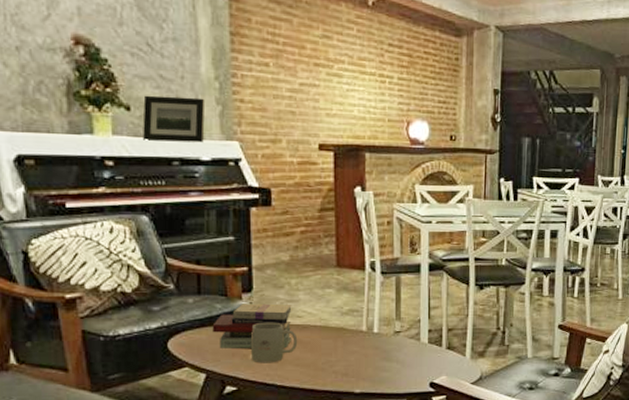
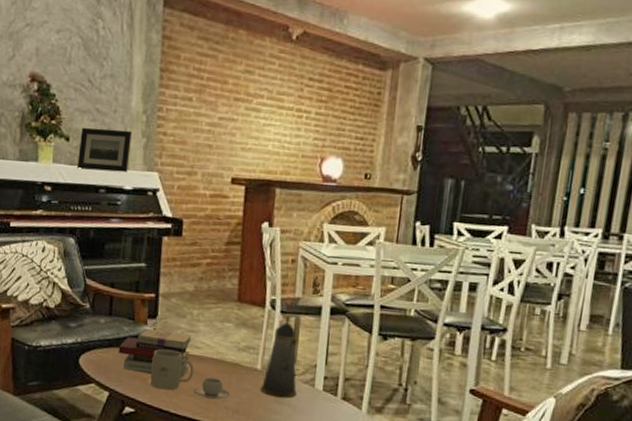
teacup: none [298,345,338,366] -> present [193,377,230,400]
coffee pot: none [367,275,403,355] -> present [260,315,297,399]

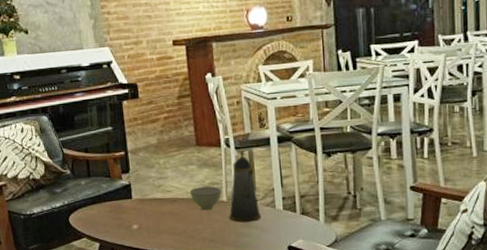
picture frame: present [77,127,133,173] -> none [36,15,83,56]
books: present [118,328,192,377] -> none [101,181,165,222]
mug: present [150,348,194,390] -> none [131,197,170,233]
teacup: present [193,377,230,400] -> none [171,215,204,234]
bowl: none [221,348,258,377] -> present [189,186,222,211]

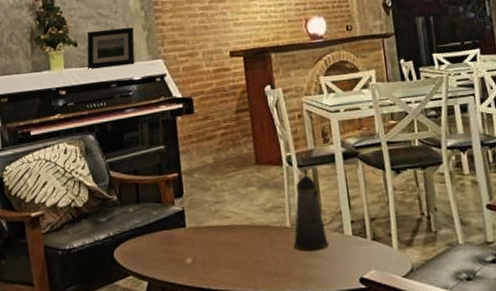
picture frame: none [36,15,83,56] -> present [87,26,135,69]
bowl: present [189,186,222,211] -> none [249,210,285,239]

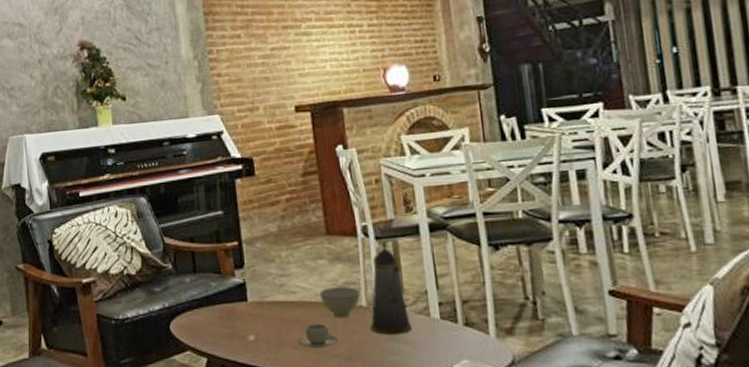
picture frame: present [87,26,135,69] -> none [136,78,189,126]
teacup: none [229,244,266,268] -> present [297,323,339,349]
bowl: none [249,210,285,239] -> present [319,287,361,318]

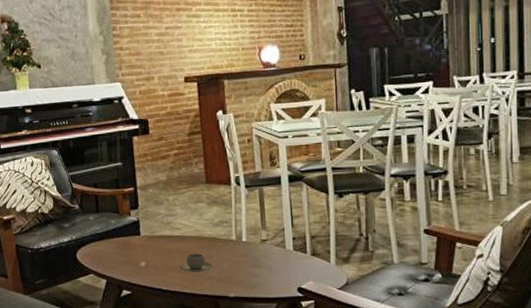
bowl: present [319,287,361,318] -> none [198,225,232,249]
coffee pot: present [370,240,412,335] -> none [238,188,270,262]

